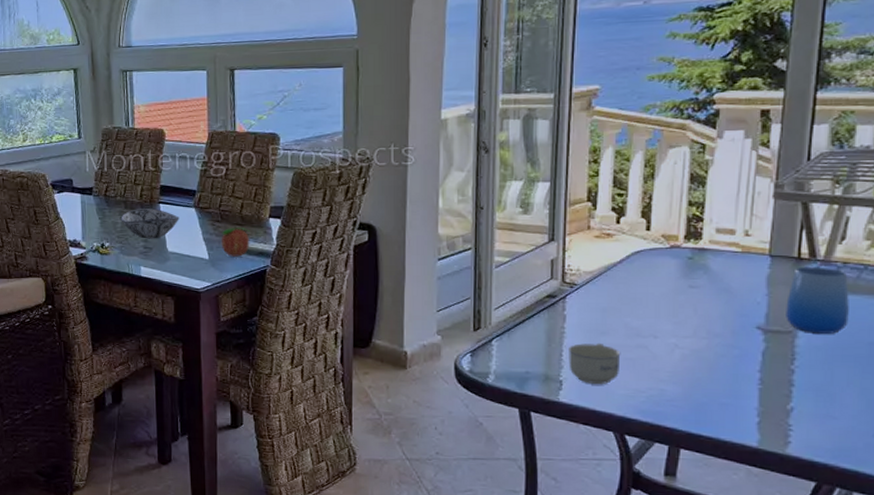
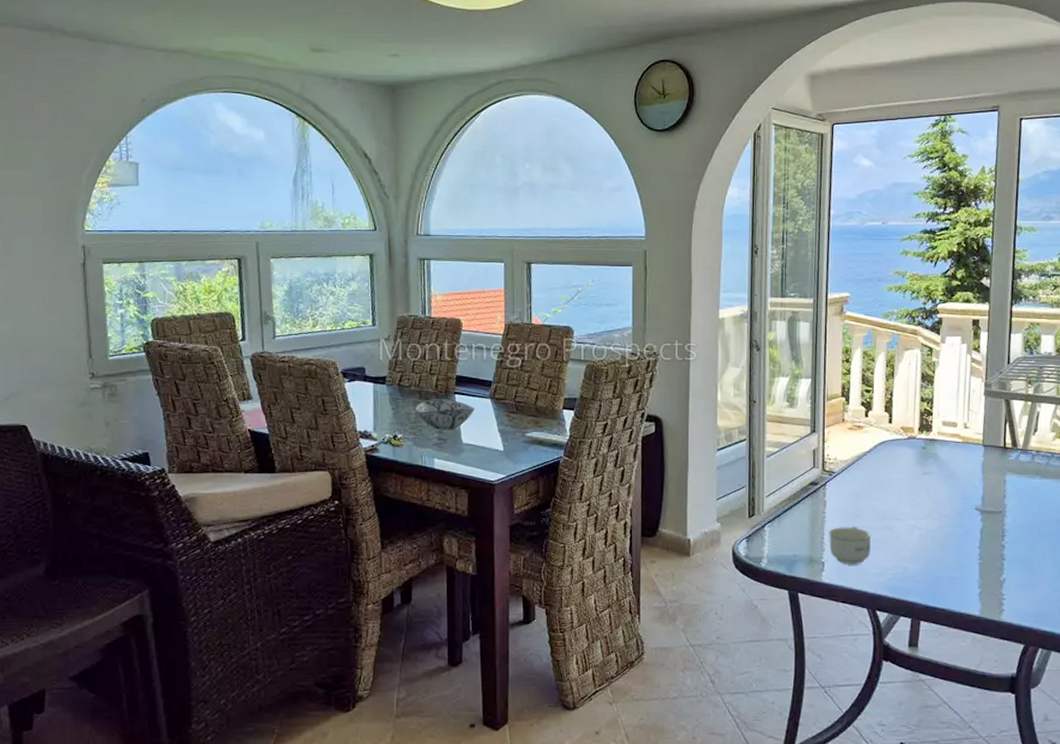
fruit: present [221,224,250,257] -> none [516,416,544,448]
cup: present [786,266,849,334] -> none [996,455,1042,513]

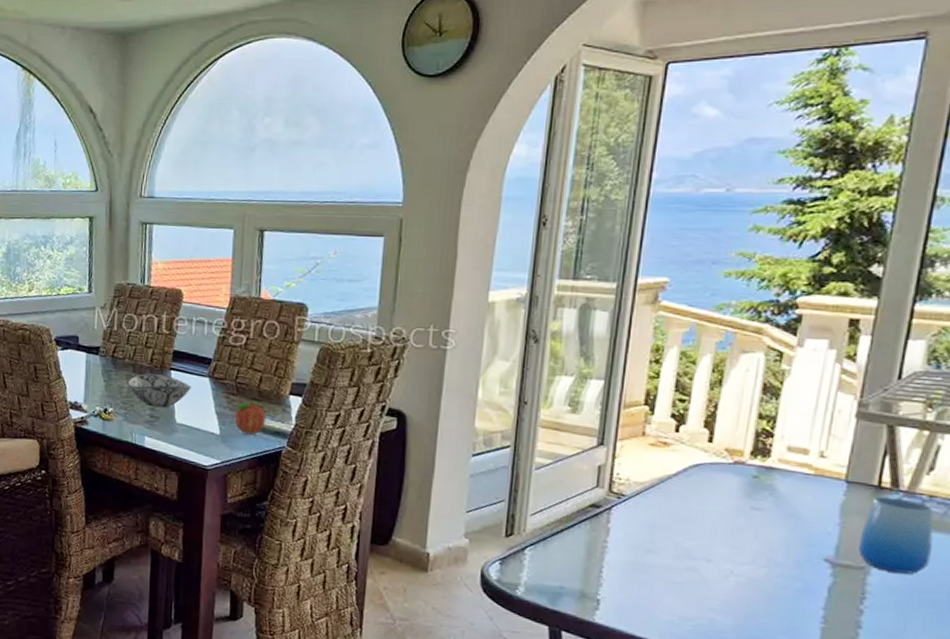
fruit: none [516,416,544,448] -> present [234,399,267,435]
cup: present [829,526,872,565] -> none [608,560,669,608]
cup: none [996,455,1042,513] -> present [858,496,934,574]

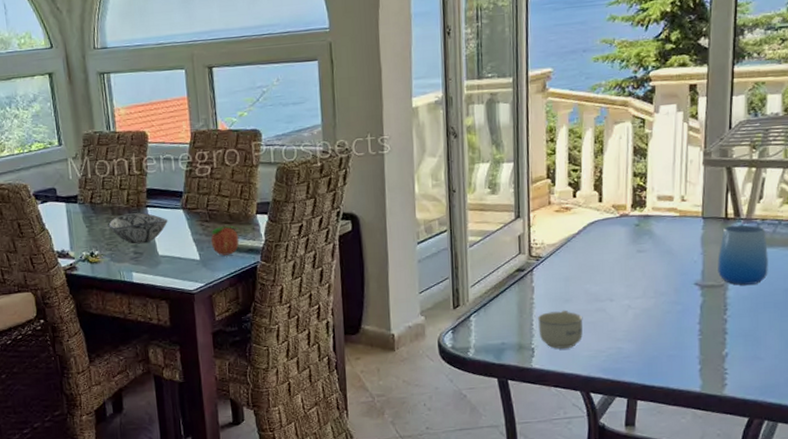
cup: none [608,560,669,608] -> present [538,310,583,349]

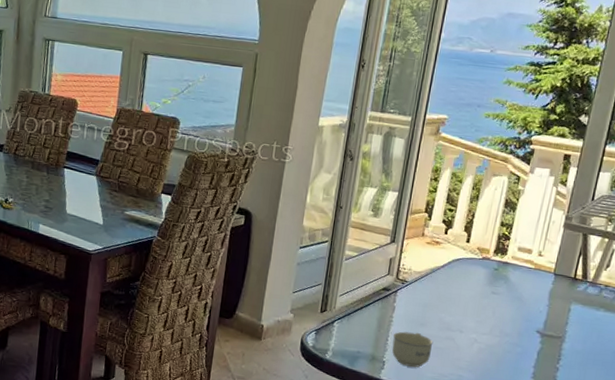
decorative bowl: present [108,213,168,244] -> none [26,170,81,201]
fruit: present [210,223,240,256] -> none [115,196,143,226]
cup: present [718,224,768,285] -> none [558,285,607,342]

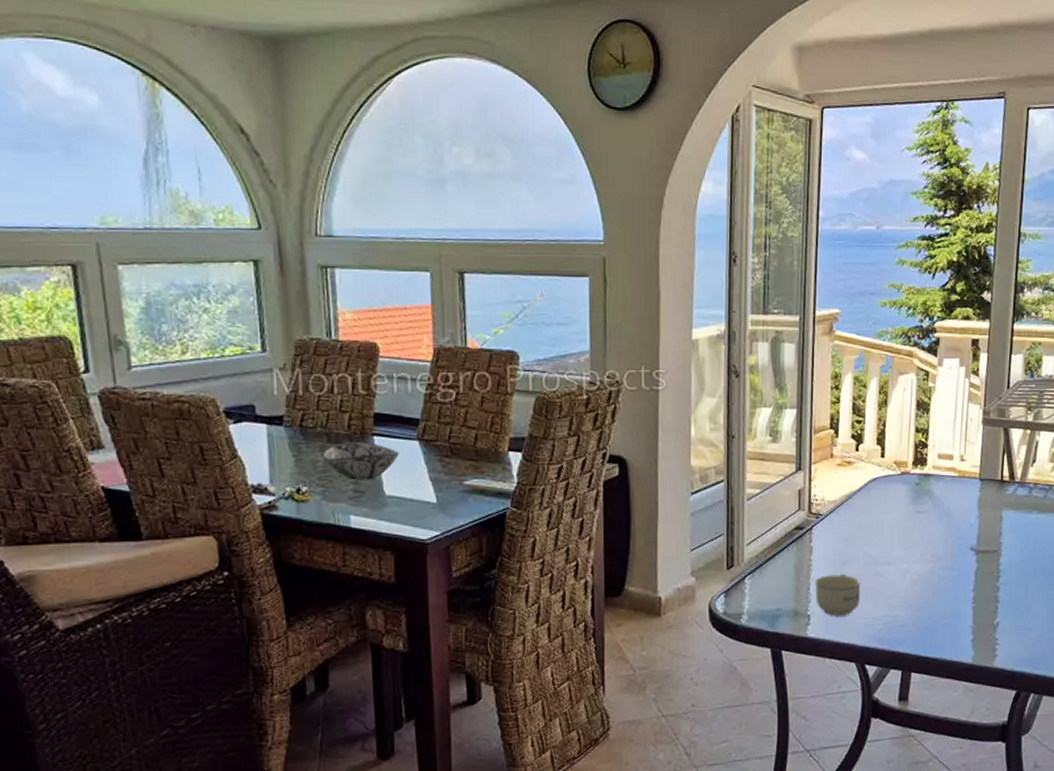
decorative bowl: none [26,170,81,201] -> present [322,442,399,481]

